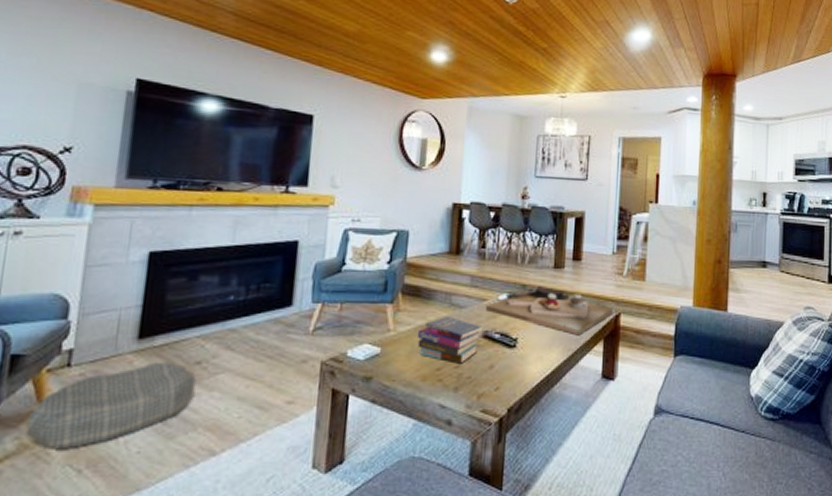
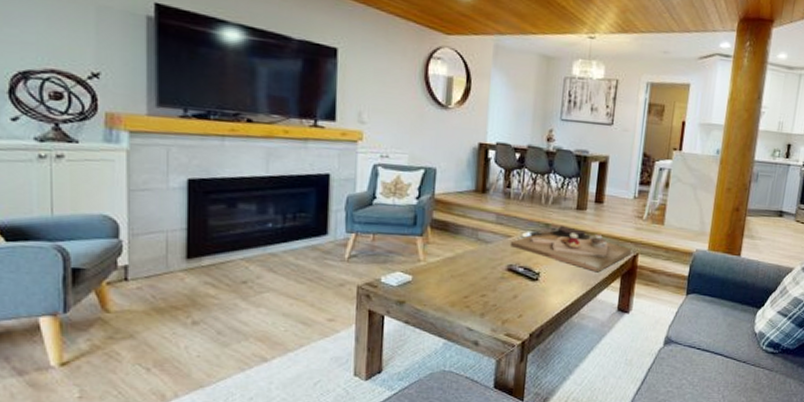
dog bed: present [25,362,197,450] -> none [96,280,244,351]
books: present [417,317,483,364] -> none [446,250,508,293]

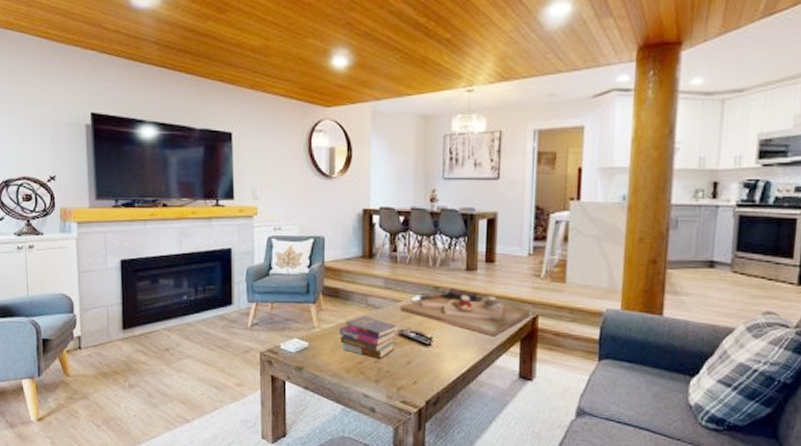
books: none [446,250,508,293] -> present [340,316,399,359]

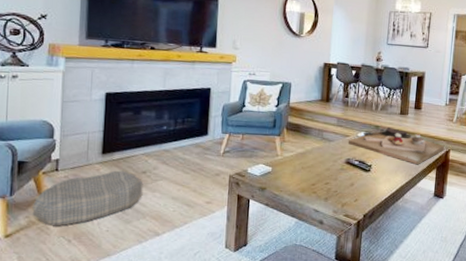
dog bed: none [60,348,168,410] -> present [32,170,144,226]
books: present [340,316,399,359] -> none [298,147,346,182]

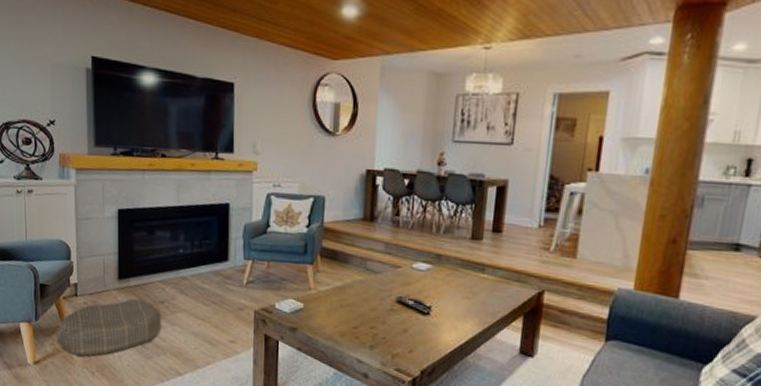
decorative tray: present [347,128,445,165] -> none [399,257,537,310]

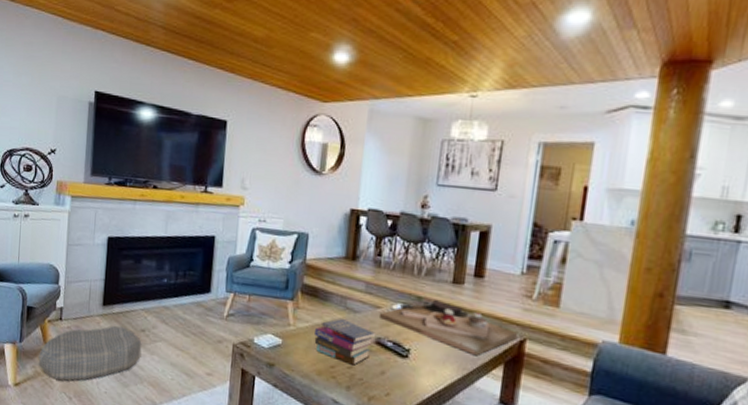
books: none [336,280,397,325] -> present [314,319,376,366]
decorative tray: none [399,257,537,310] -> present [378,300,518,356]

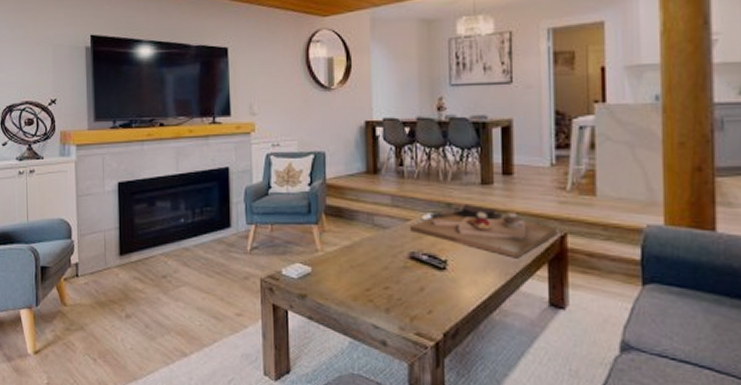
dog bed: present [38,325,142,381] -> none [57,275,165,342]
books: present [314,319,376,366] -> none [345,237,409,285]

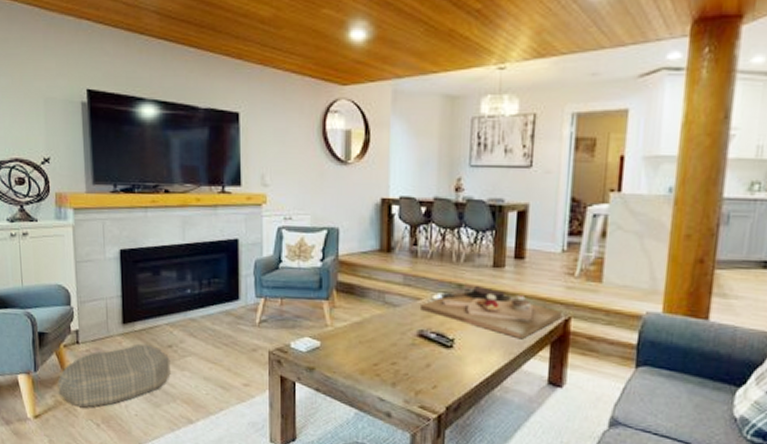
dog bed: none [57,275,165,342] -> present [57,343,171,408]

